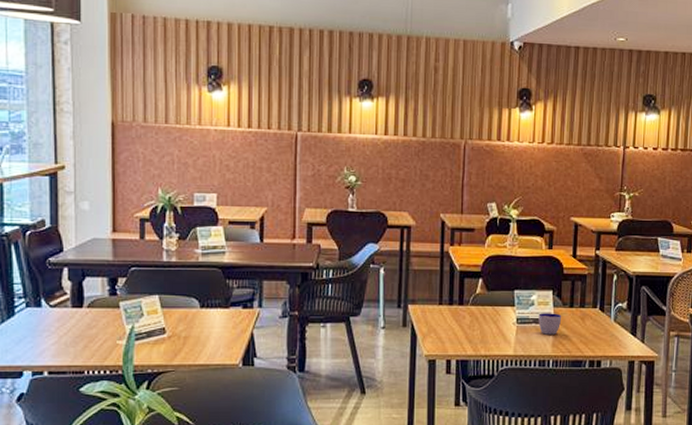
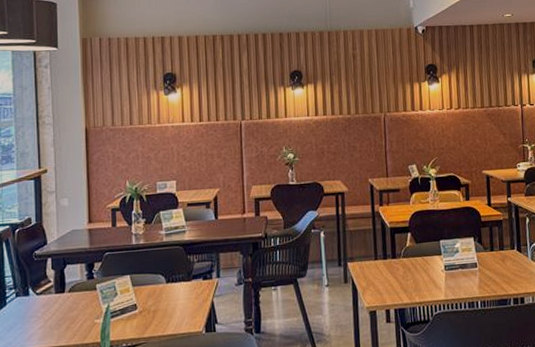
cup: present [538,313,562,335] -> none [463,257,485,278]

